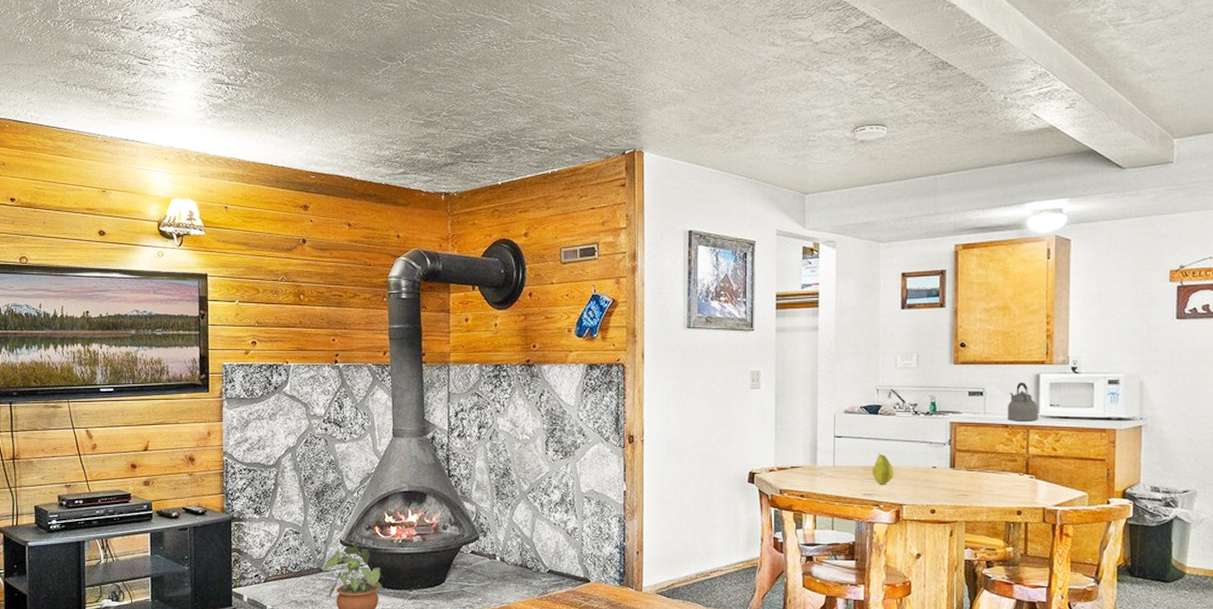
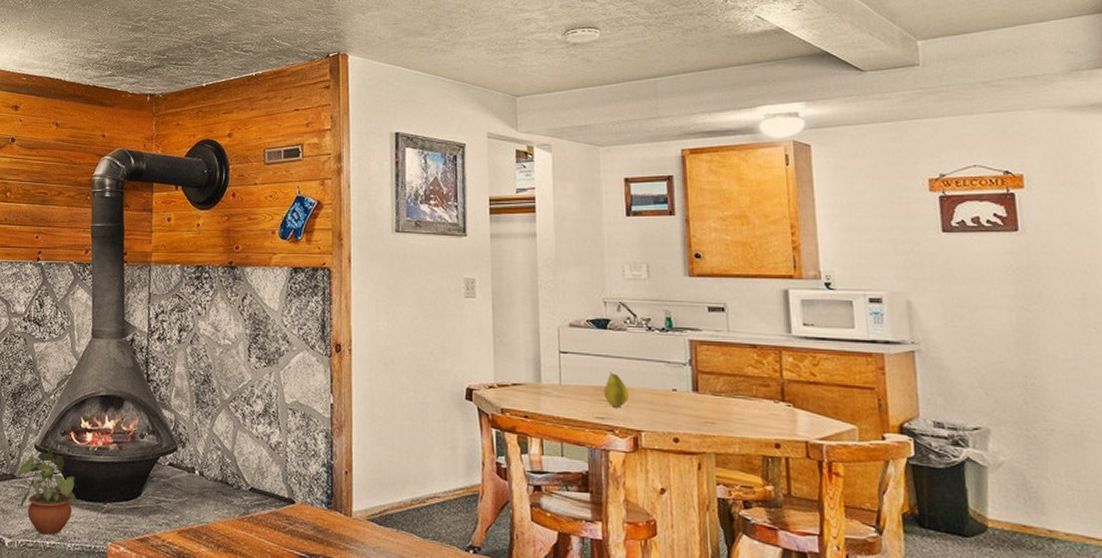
kettle: present [1007,383,1039,421] -> none [754,298,791,342]

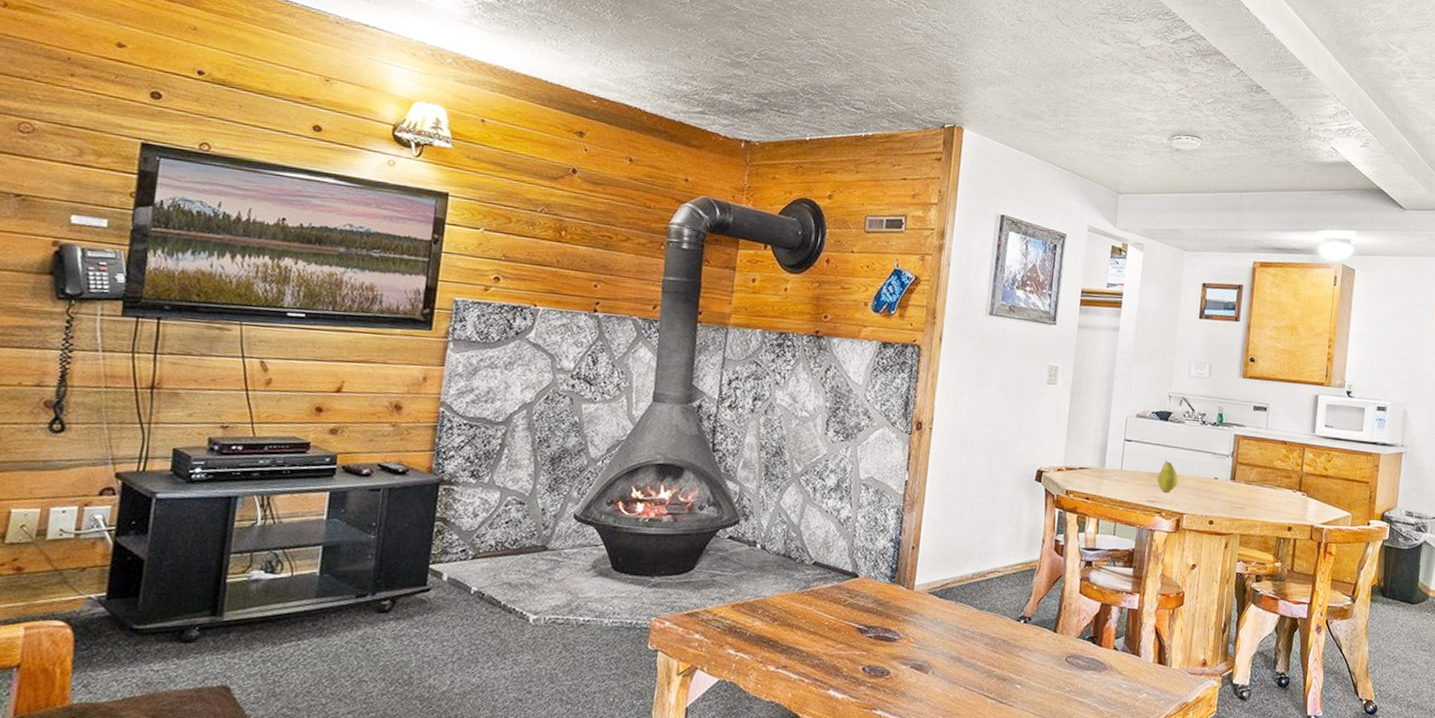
potted plant: present [15,445,76,535] -> none [547,515,620,611]

